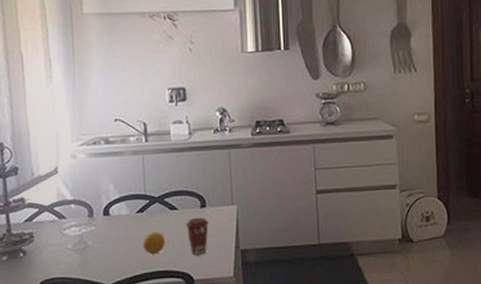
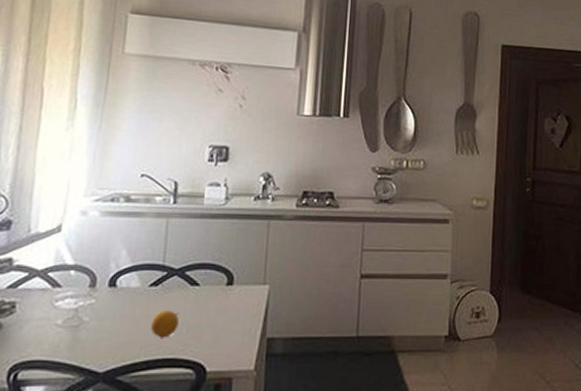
coffee cup: present [186,217,209,255] -> none [206,296,234,341]

